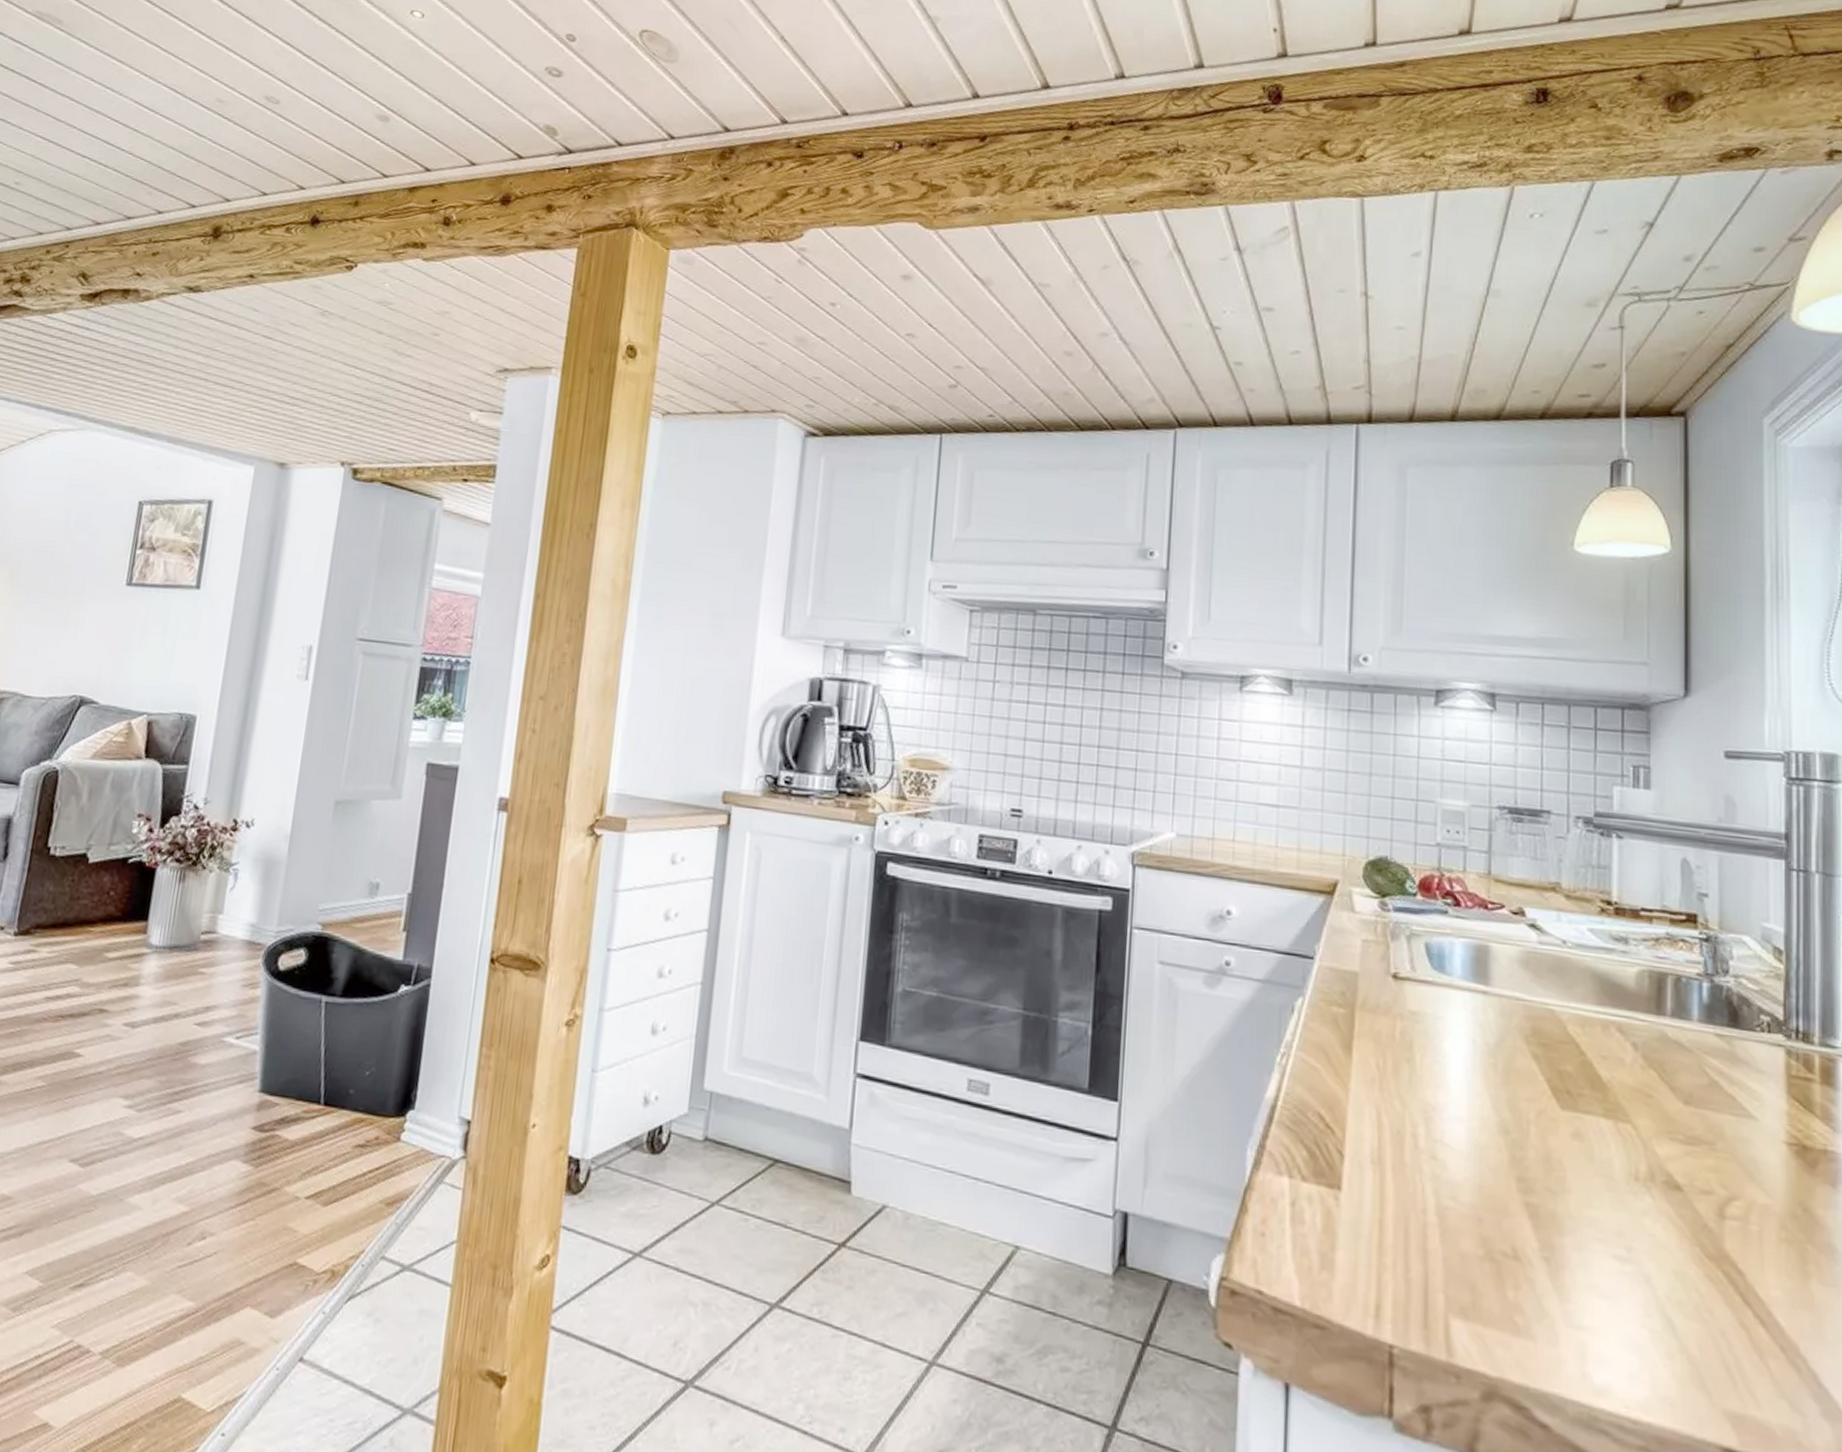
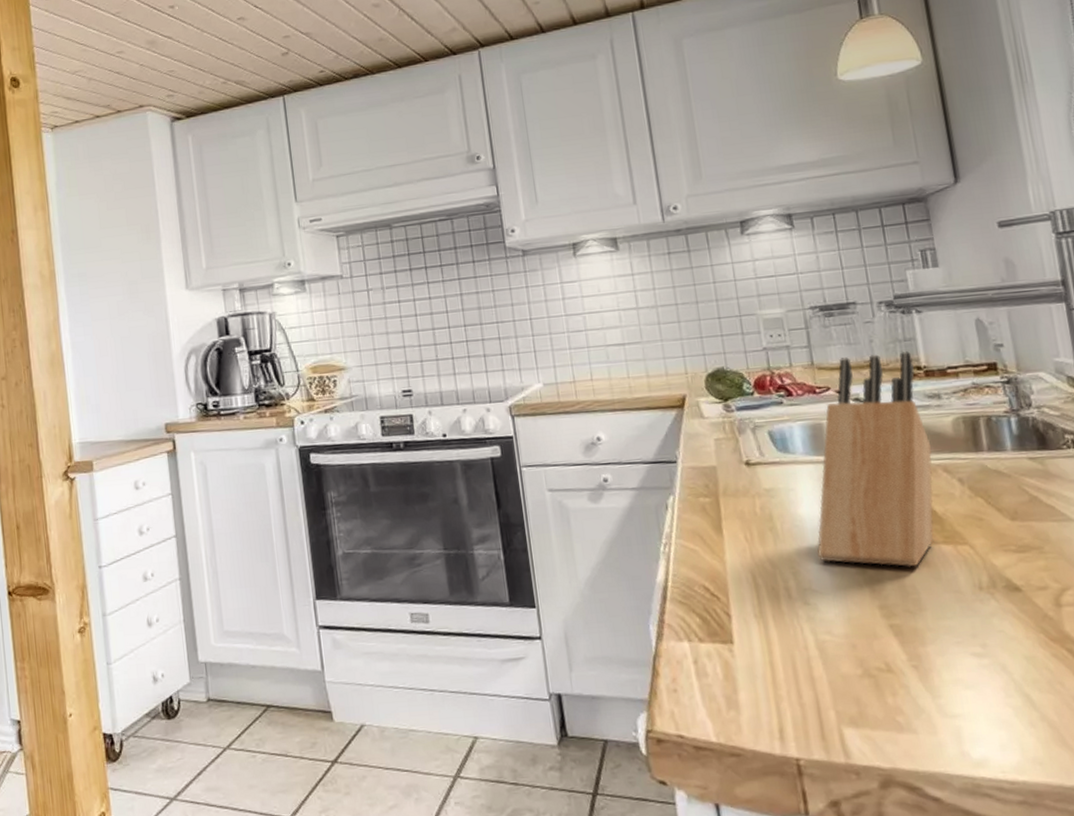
knife block: none [1456,873,1608,1139] -> present [817,351,935,568]

